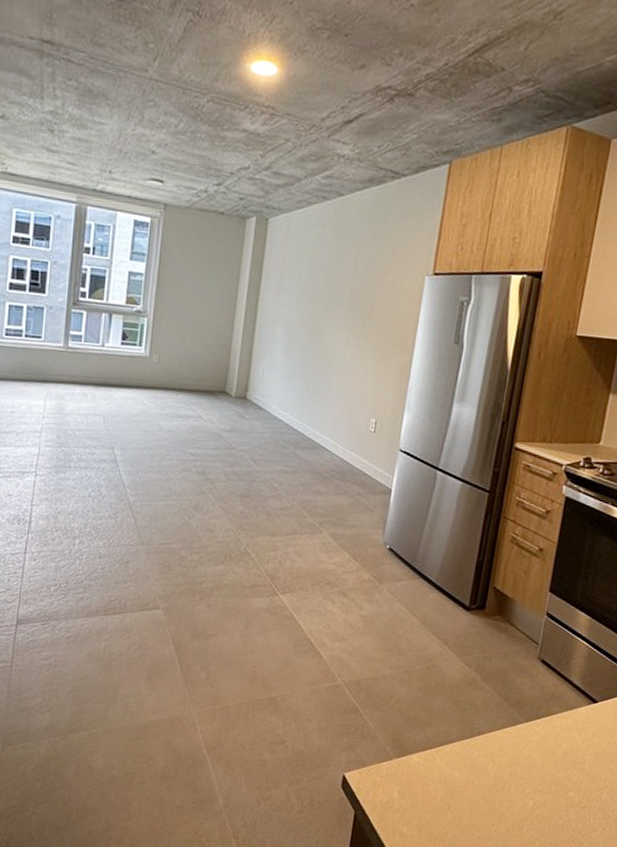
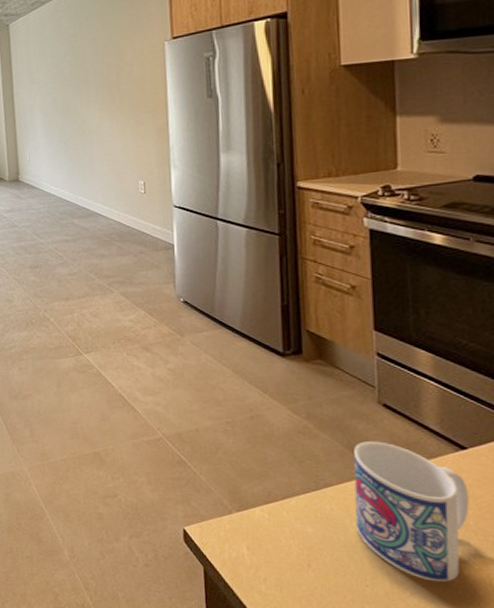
mug: none [496,693,591,819] -> present [353,441,469,582]

